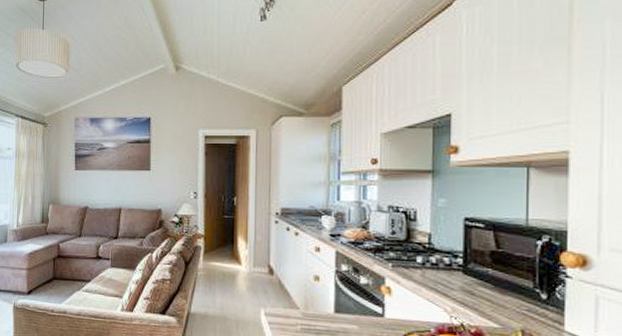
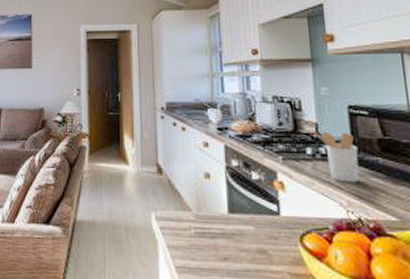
utensil holder: none [425,240,469,291] -> present [312,130,359,183]

